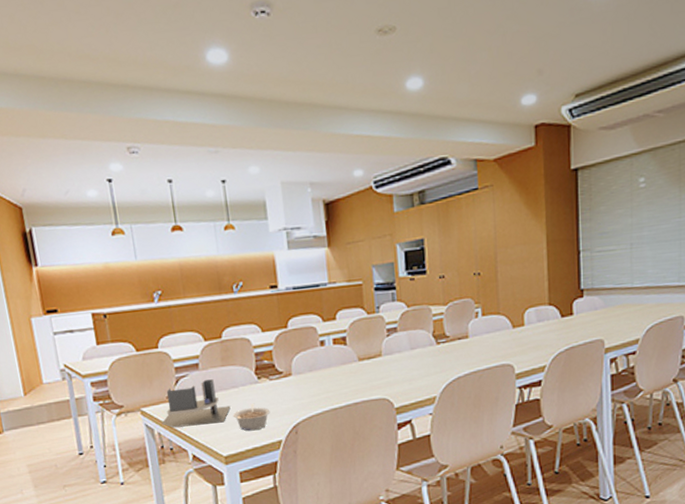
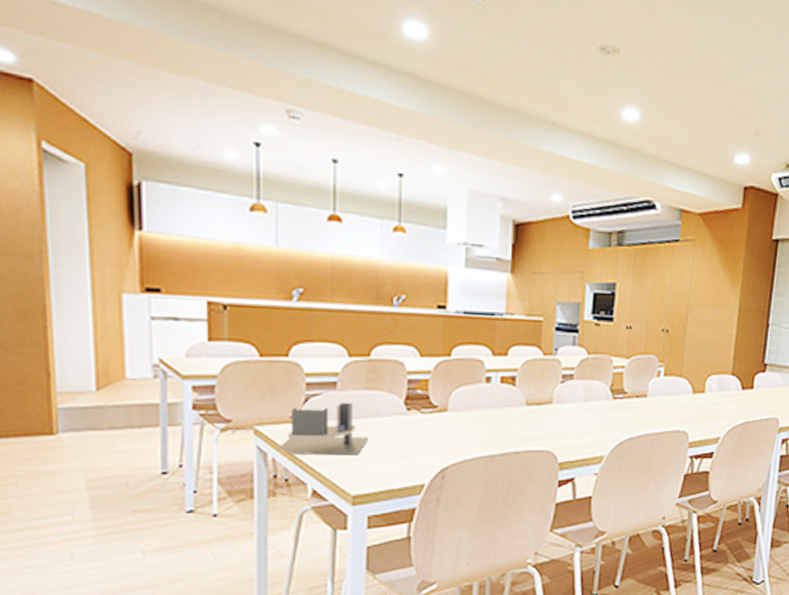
legume: present [233,403,270,431] -> none [370,437,416,470]

